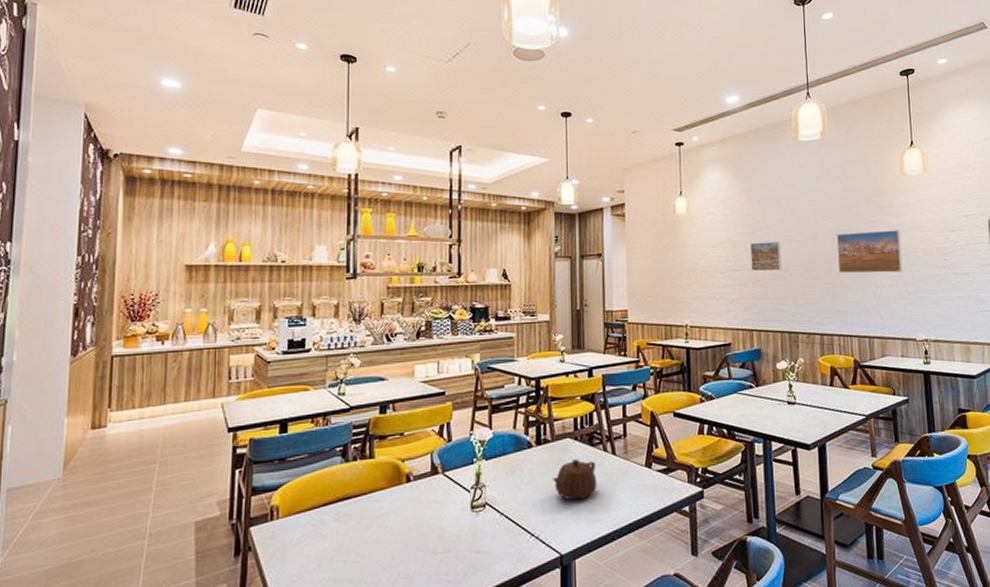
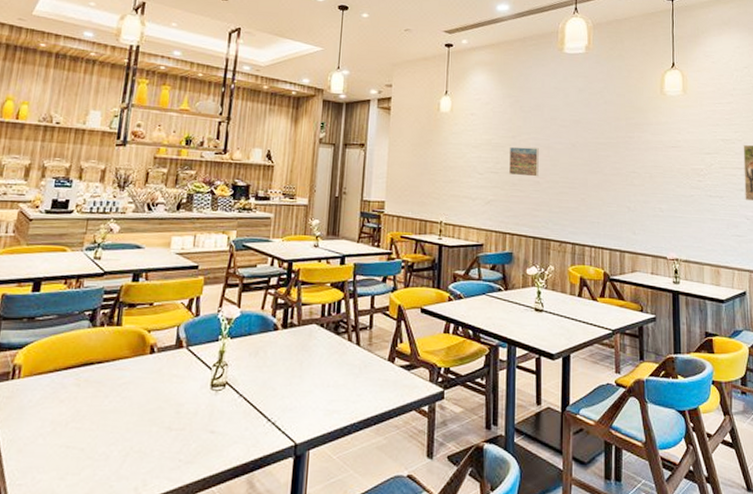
teapot: present [552,459,597,501] -> none [294,346,339,389]
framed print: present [836,230,903,274] -> none [594,146,657,190]

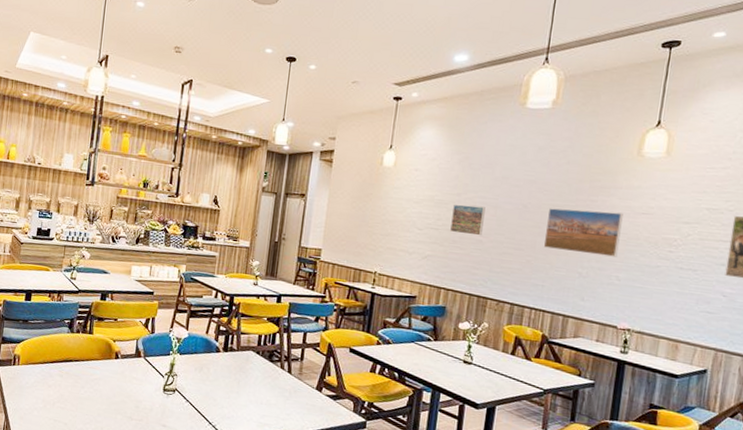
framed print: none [594,146,657,190] -> present [543,208,623,257]

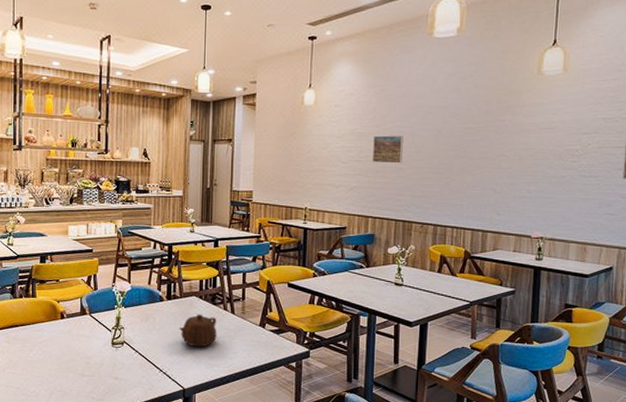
teapot: none [232,369,272,405] -> present [179,314,217,348]
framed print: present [543,208,623,257] -> none [459,129,529,172]

